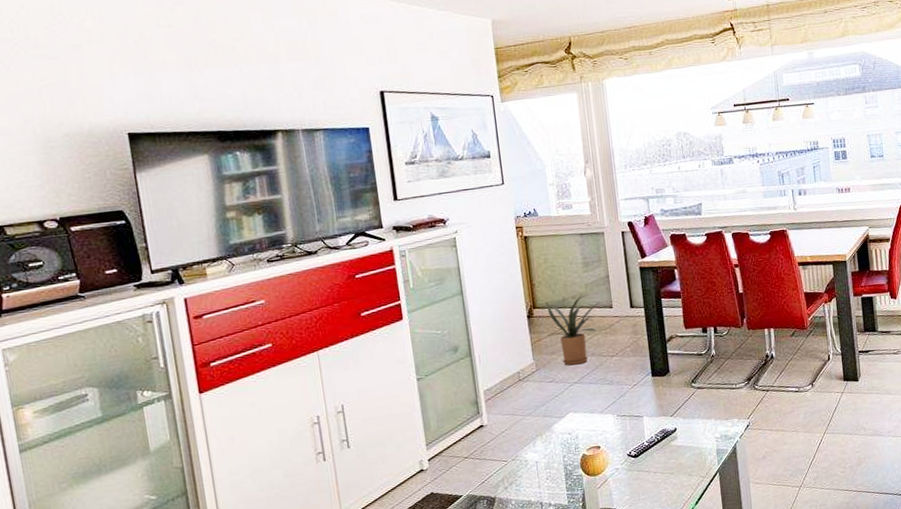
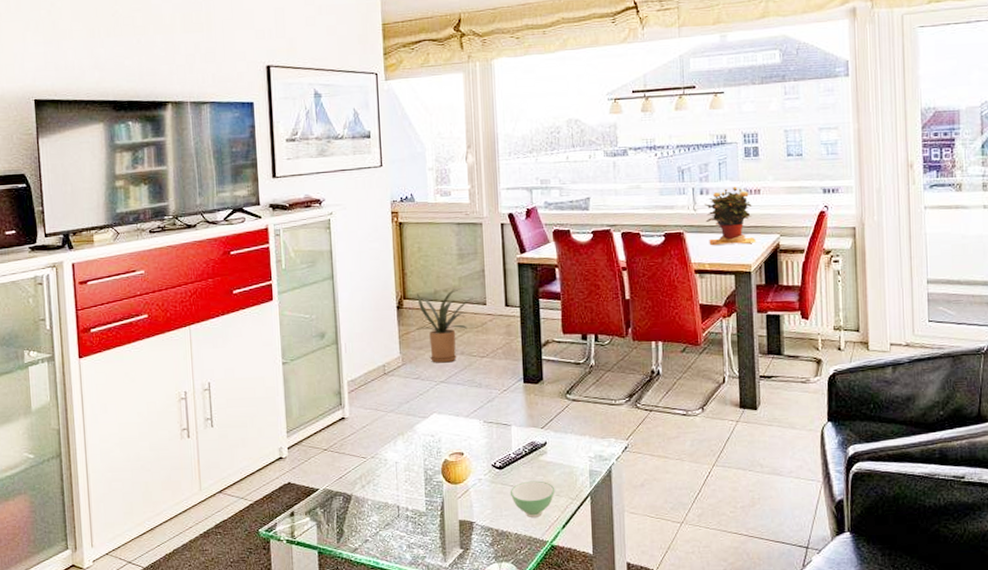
bowl: none [645,464,687,498] -> present [510,480,555,517]
flower arrangement: none [803,187,850,239] -> present [705,187,757,245]

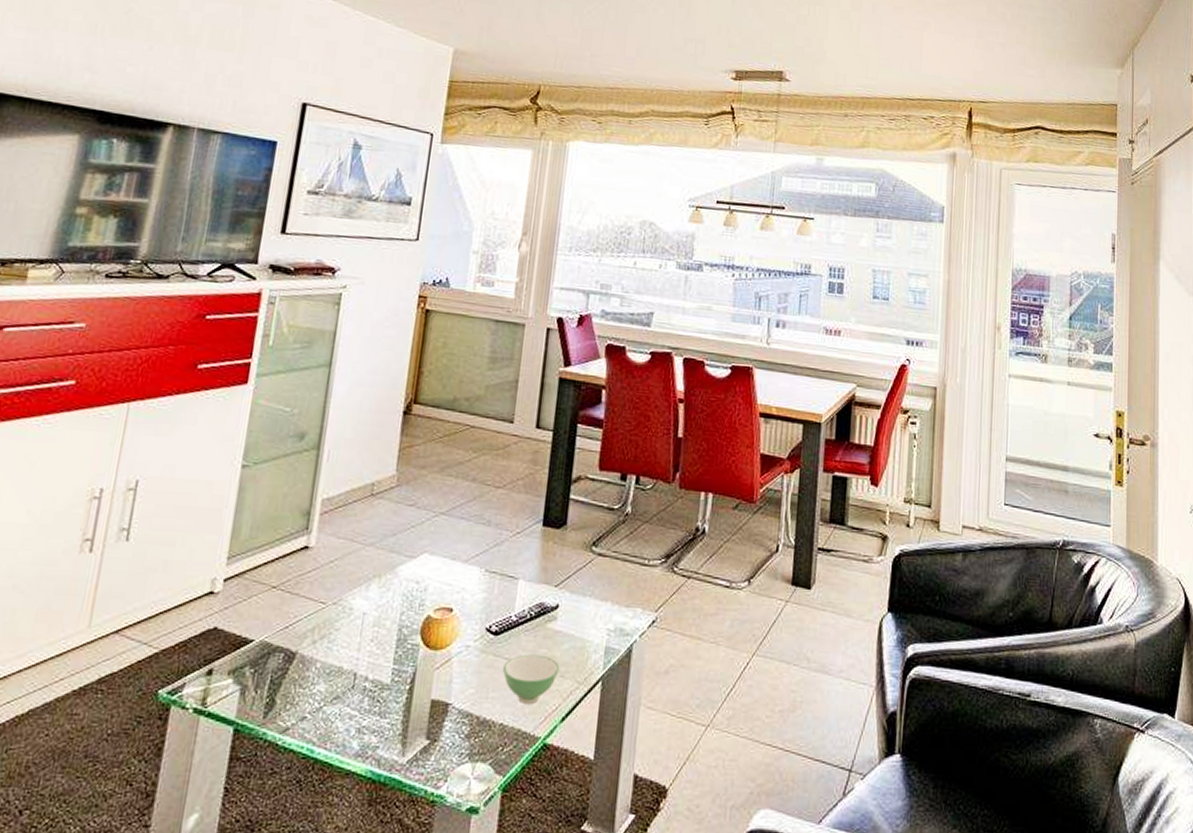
house plant: present [415,288,473,363] -> none [421,398,499,490]
flower arrangement: present [705,187,757,245] -> none [778,323,831,391]

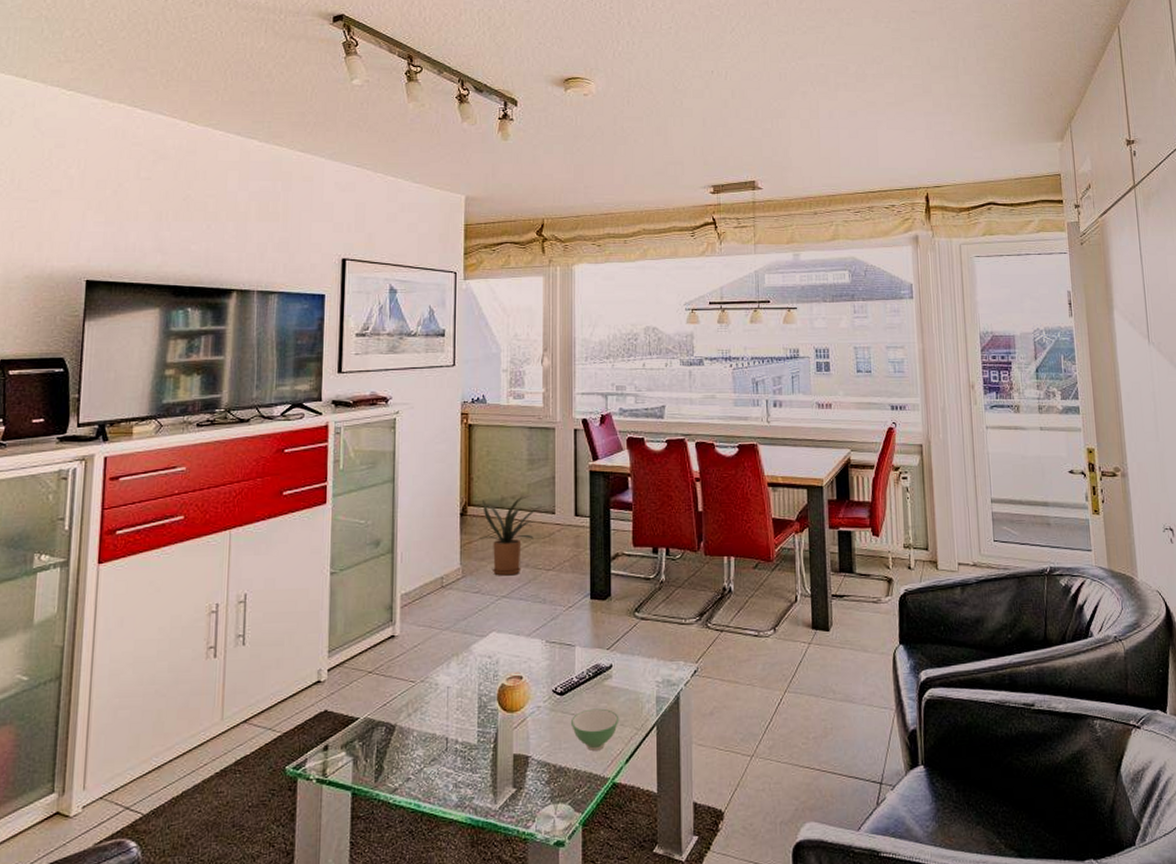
house plant: none [421,398,499,490] -> present [478,496,542,576]

